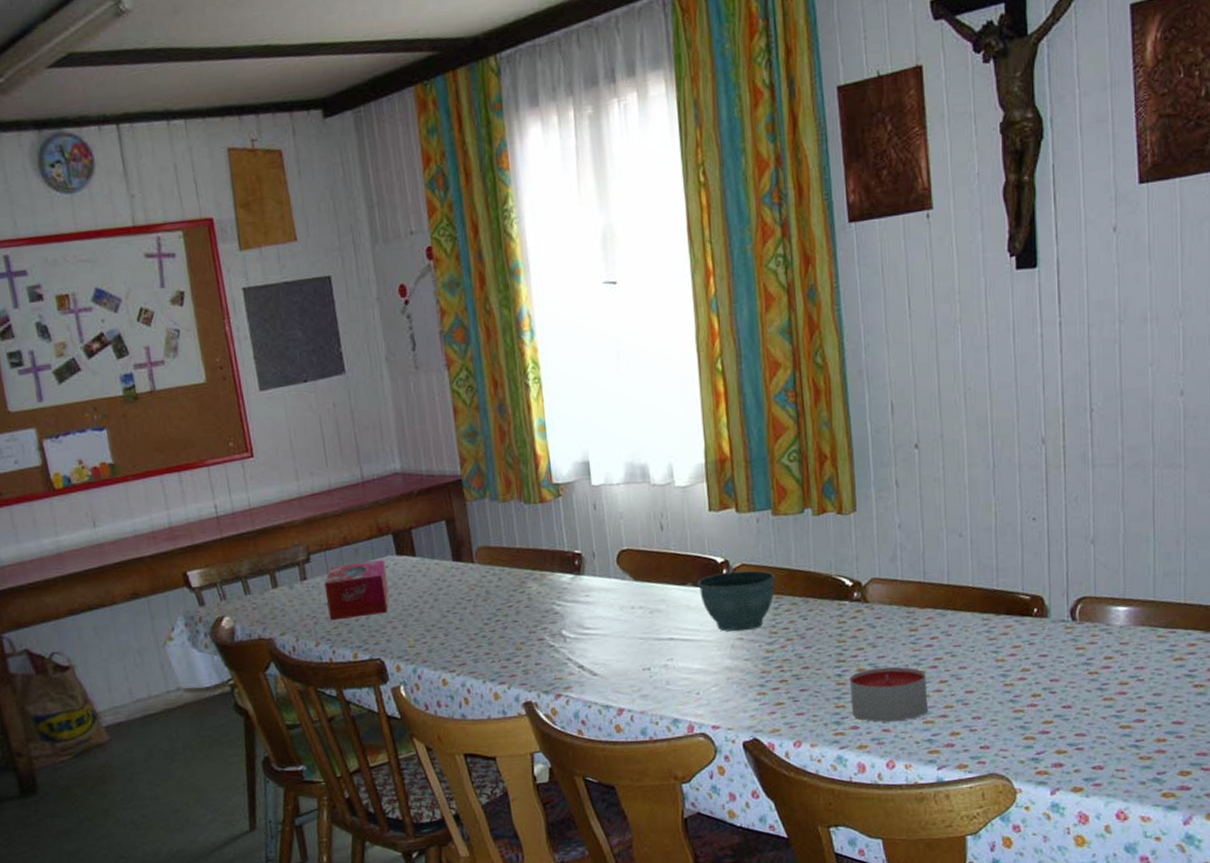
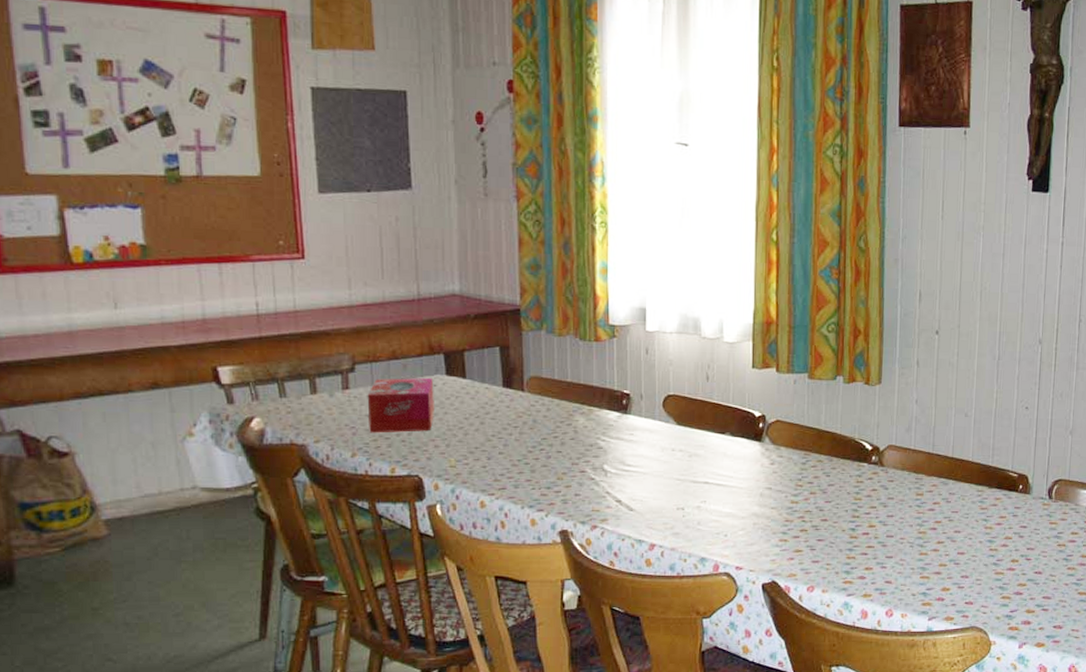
flower pot: present [698,570,775,632] -> none [735,426,805,482]
candle: present [849,666,929,722] -> none [860,525,926,574]

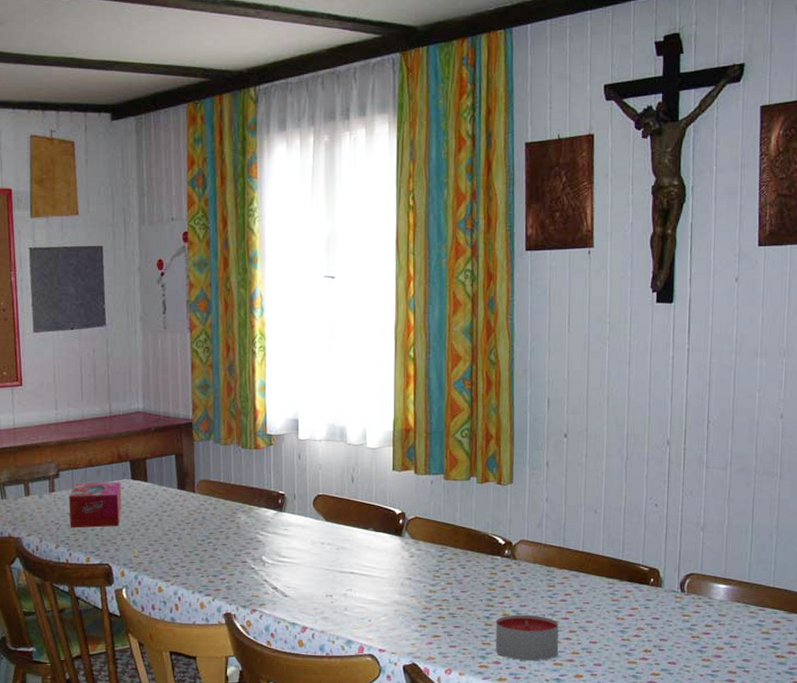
candle: none [860,525,926,574] -> present [495,614,559,661]

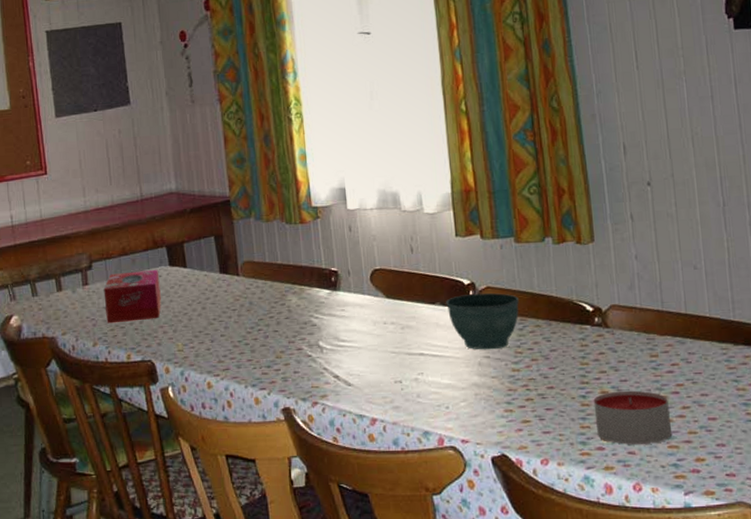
flower pot: none [378,522,442,573] -> present [446,293,519,350]

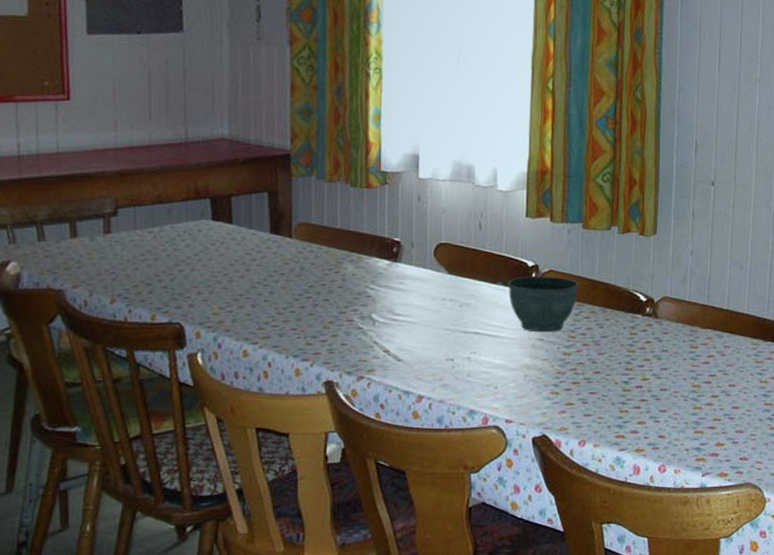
tissue box: present [103,269,162,324] -> none [129,222,199,279]
candle: present [593,390,673,445] -> none [633,378,701,429]

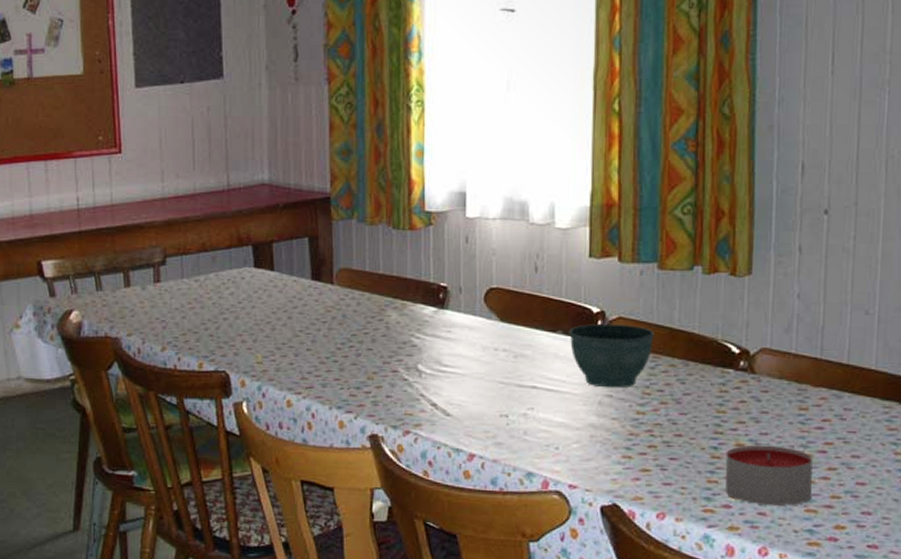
candle: none [633,378,701,429] -> present [725,445,813,506]

